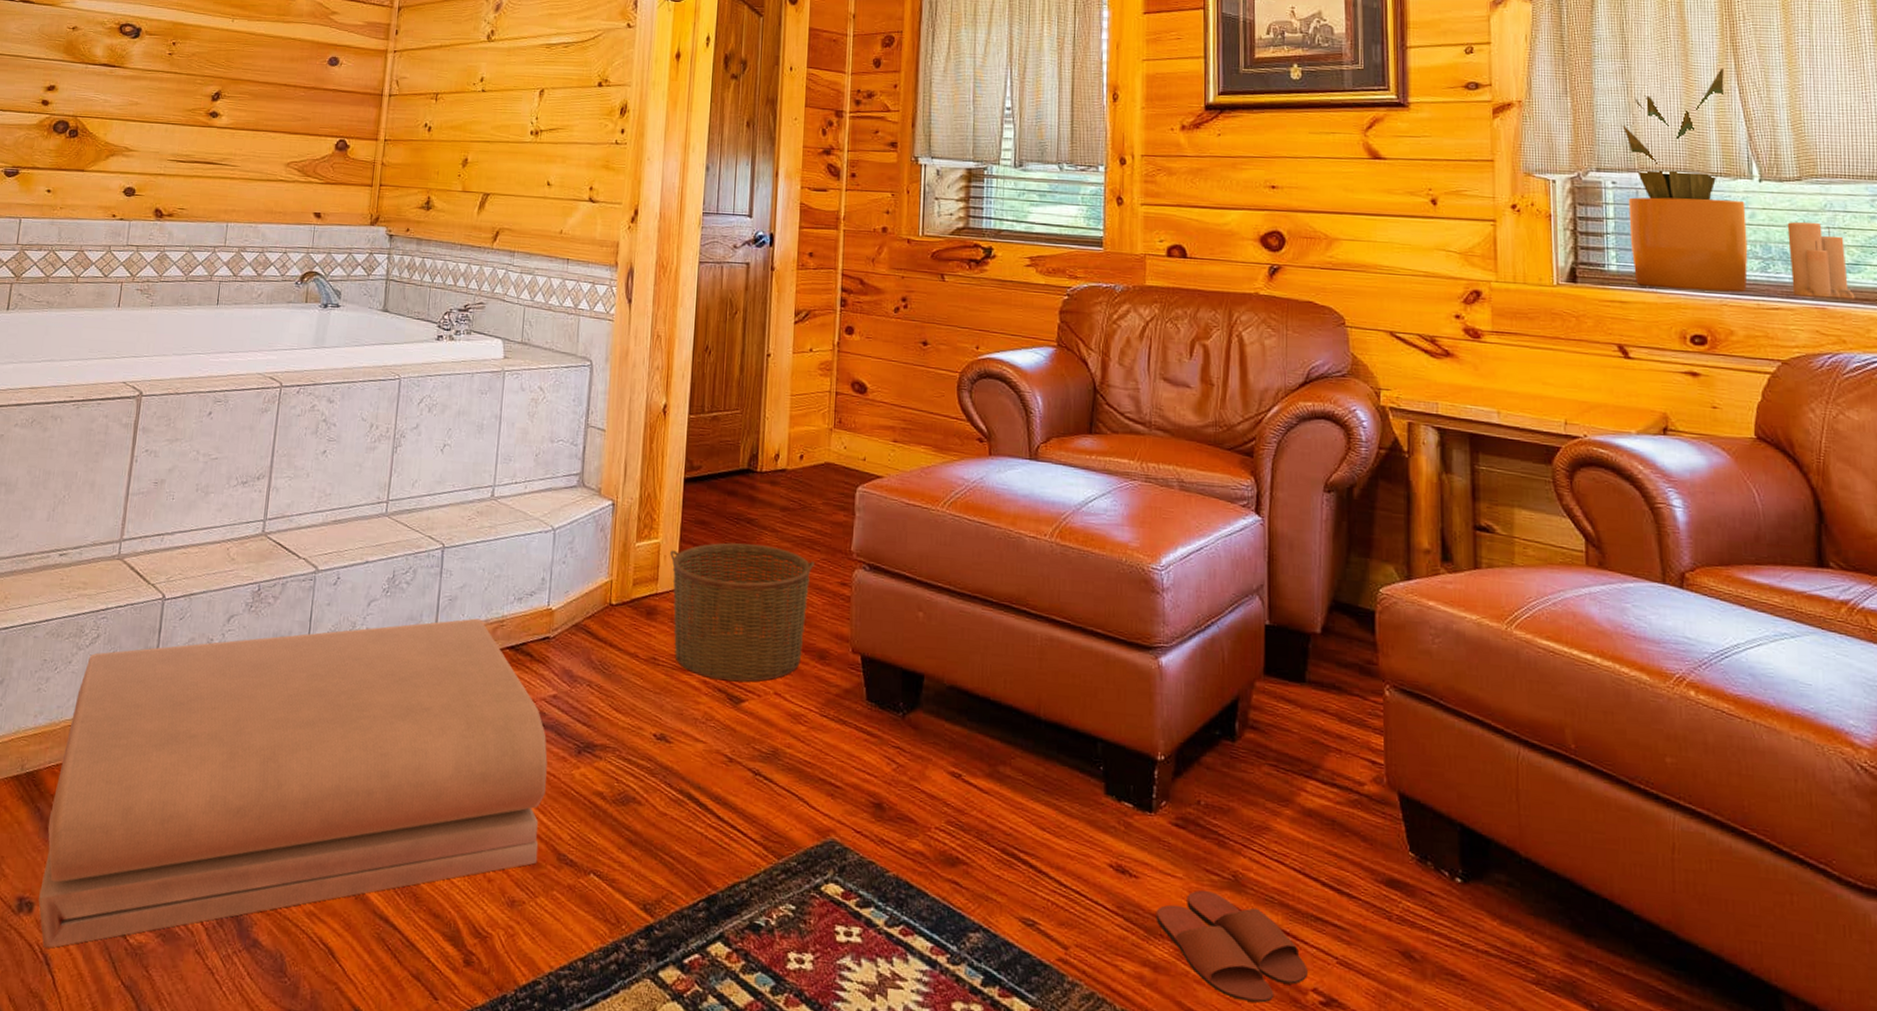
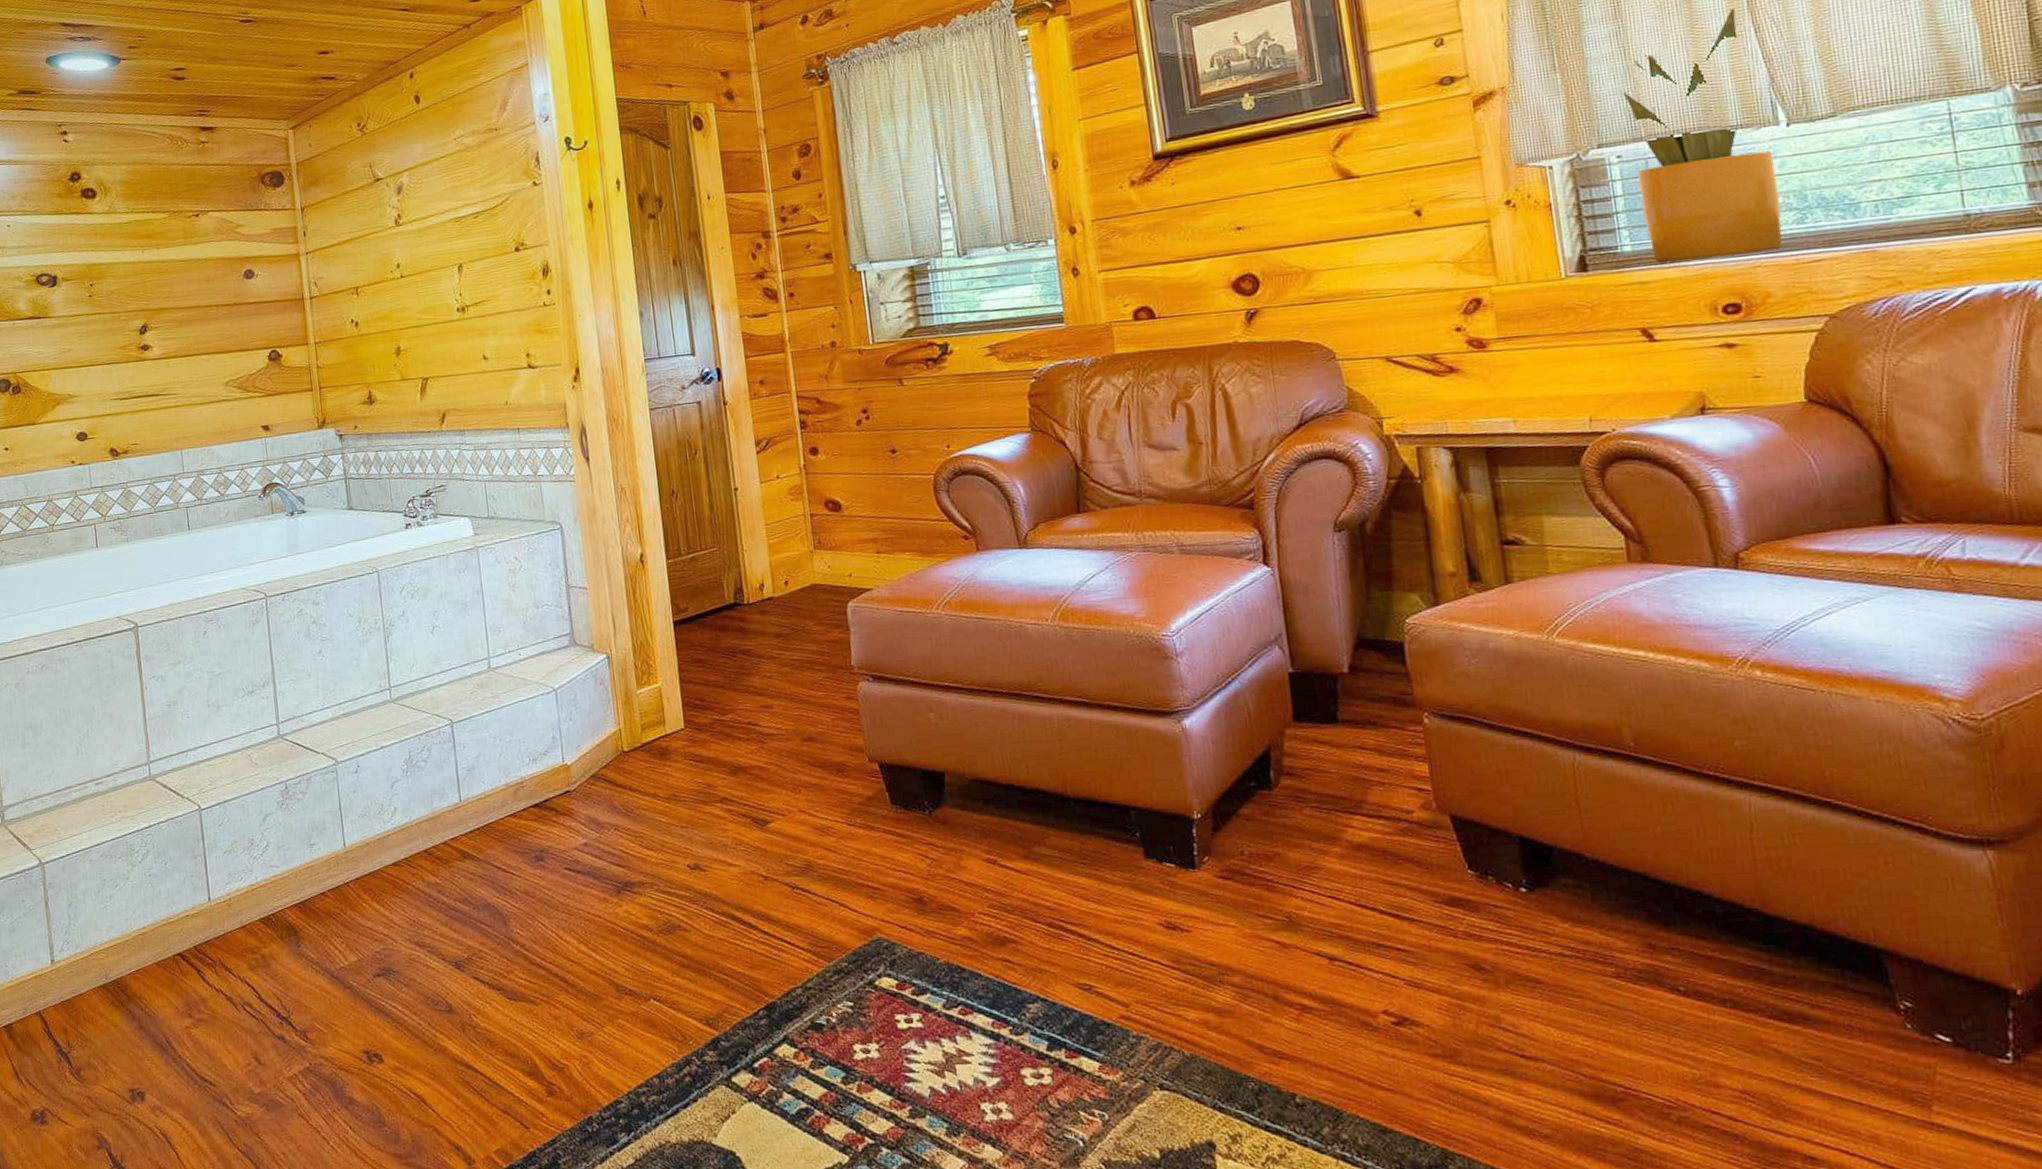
towel: present [38,618,548,948] -> none [140,783,598,1129]
basket: present [670,542,814,682] -> none [672,673,820,807]
slipper: present [1156,890,1308,1003] -> none [1212,935,1376,1031]
candle: present [1787,220,1856,299] -> none [1823,158,1910,243]

